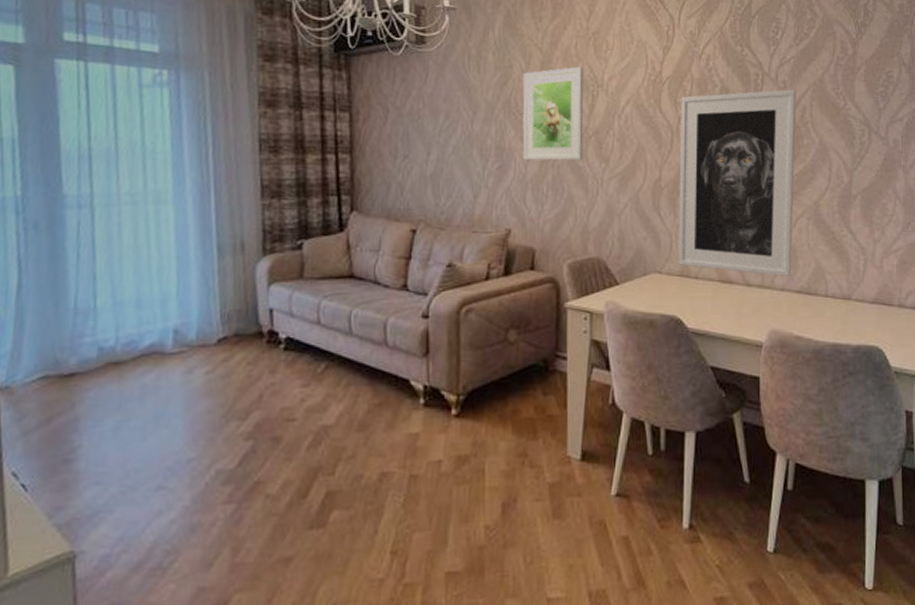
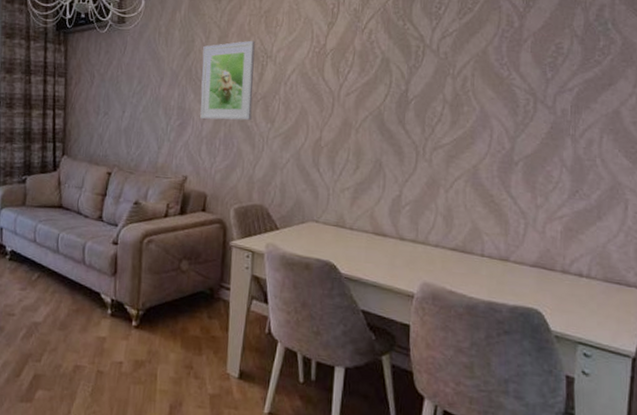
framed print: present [678,89,797,277] -> none [334,60,458,235]

